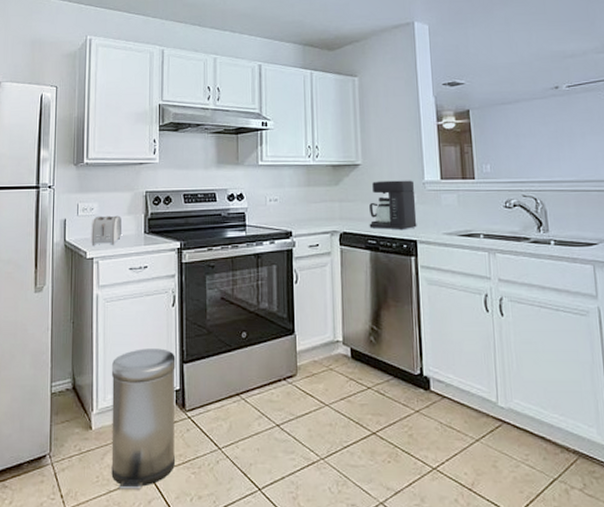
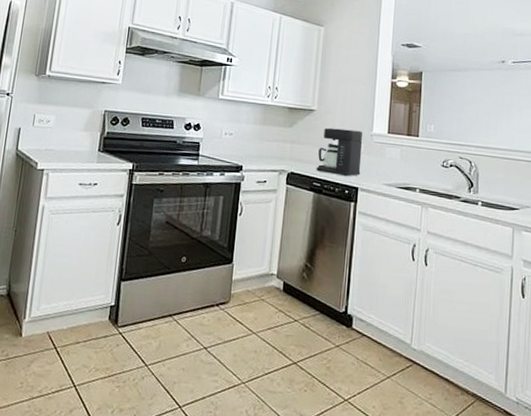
toaster: present [90,215,121,247] -> none [43,128,77,159]
pedal bin: present [111,348,176,491] -> none [36,262,114,400]

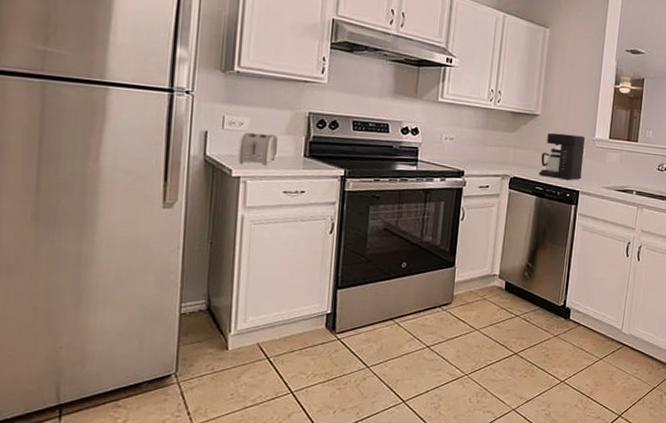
toaster: none [43,128,77,159] -> present [237,132,278,165]

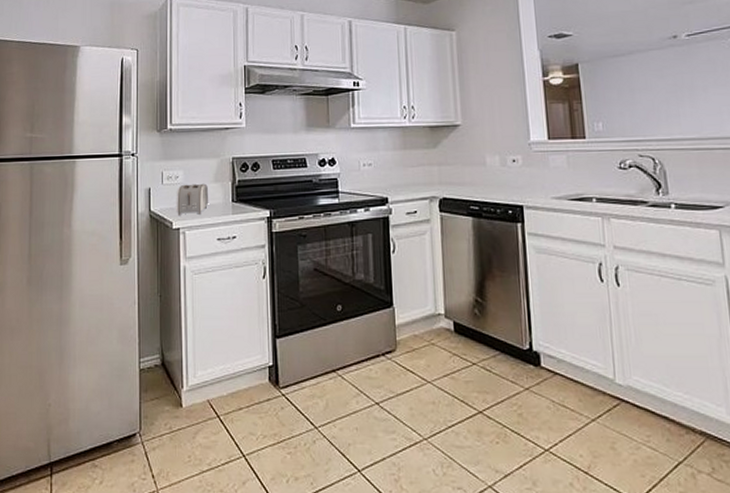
coffee maker: present [539,132,586,181] -> none [471,141,523,195]

